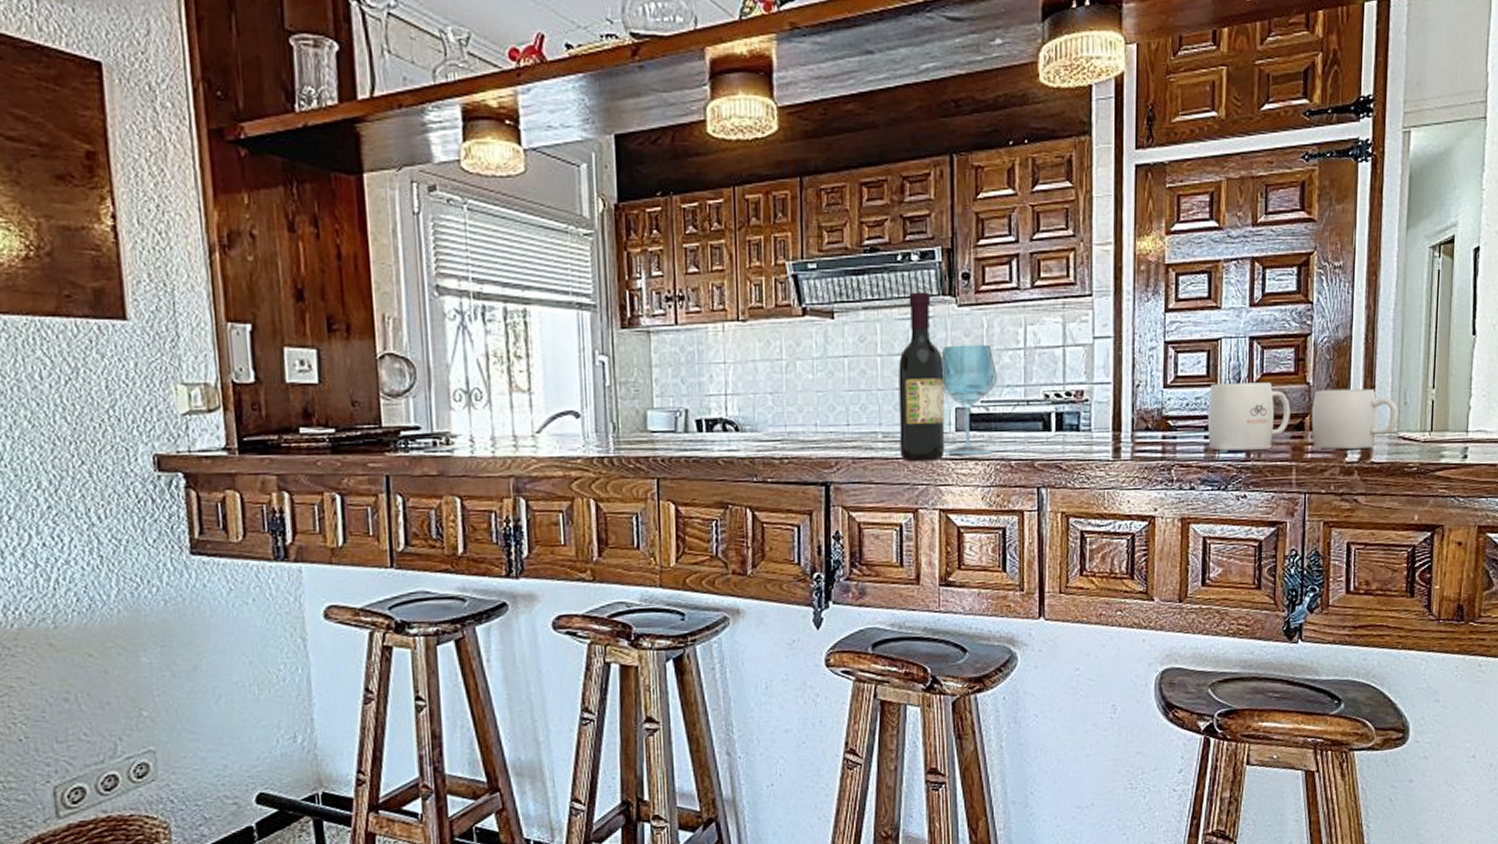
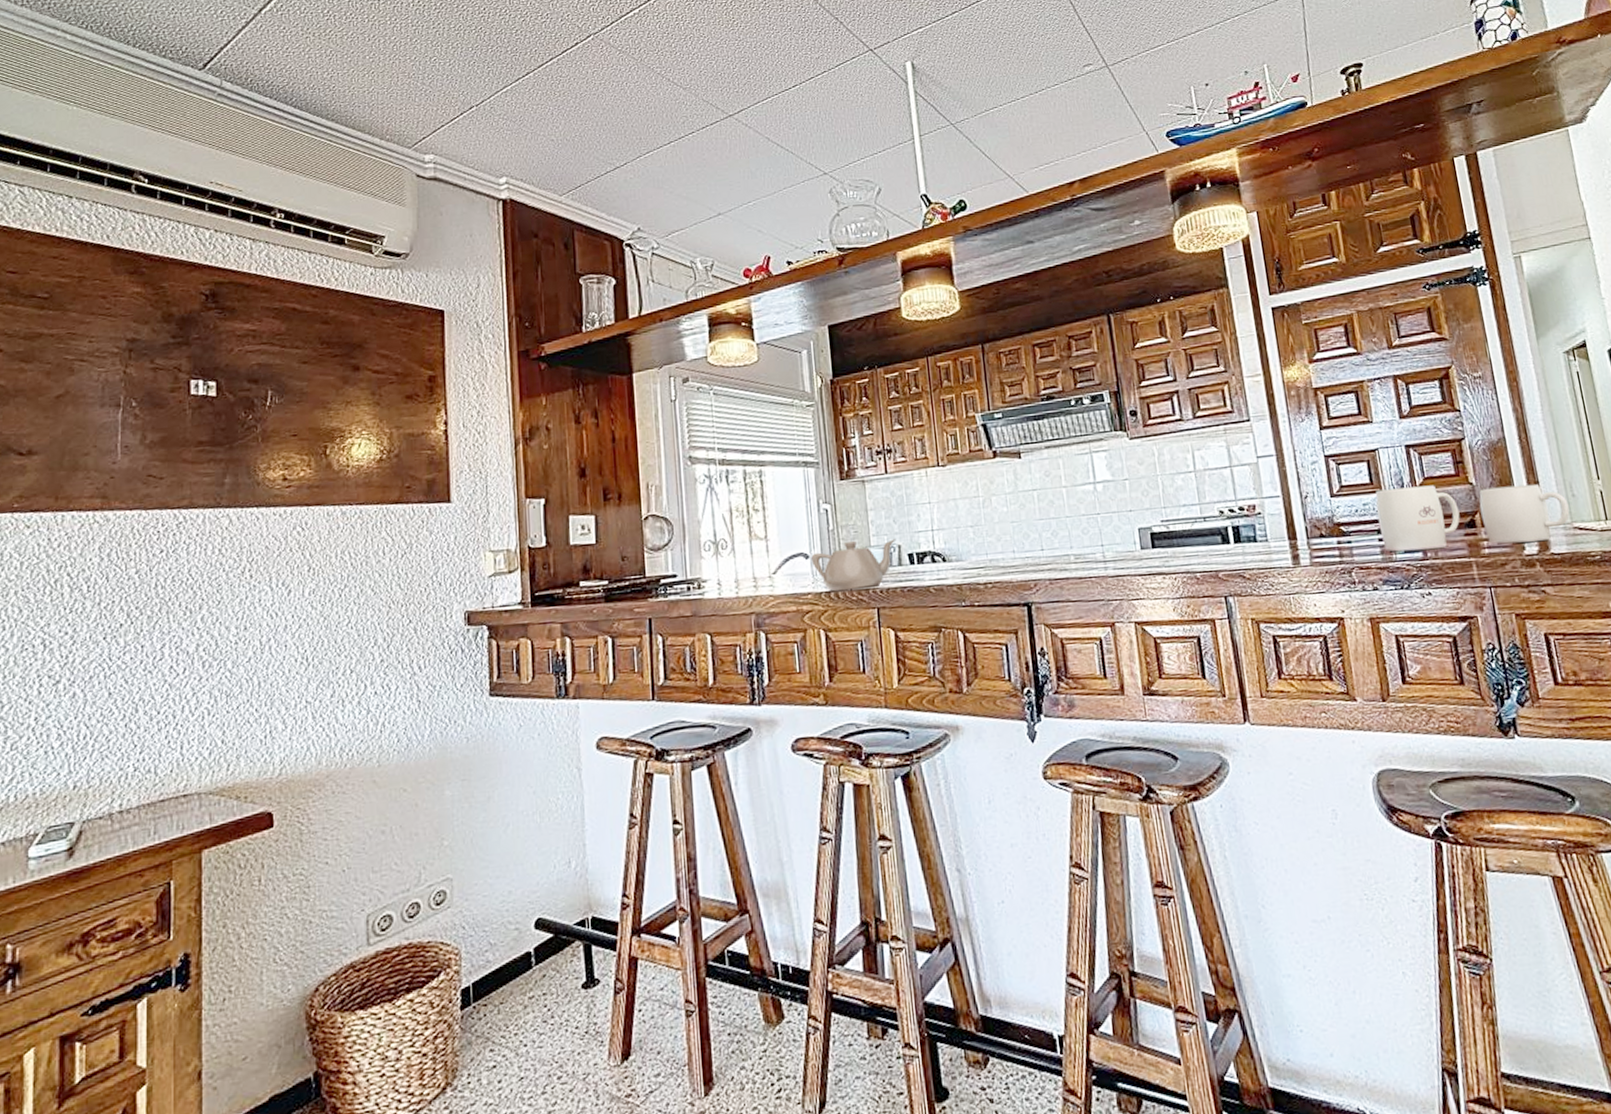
teapot: none [583,400,684,458] -> present [811,539,897,592]
wine bottle: present [899,291,945,462] -> none [1082,429,1134,580]
wine glass: present [941,344,998,456] -> none [1119,470,1177,571]

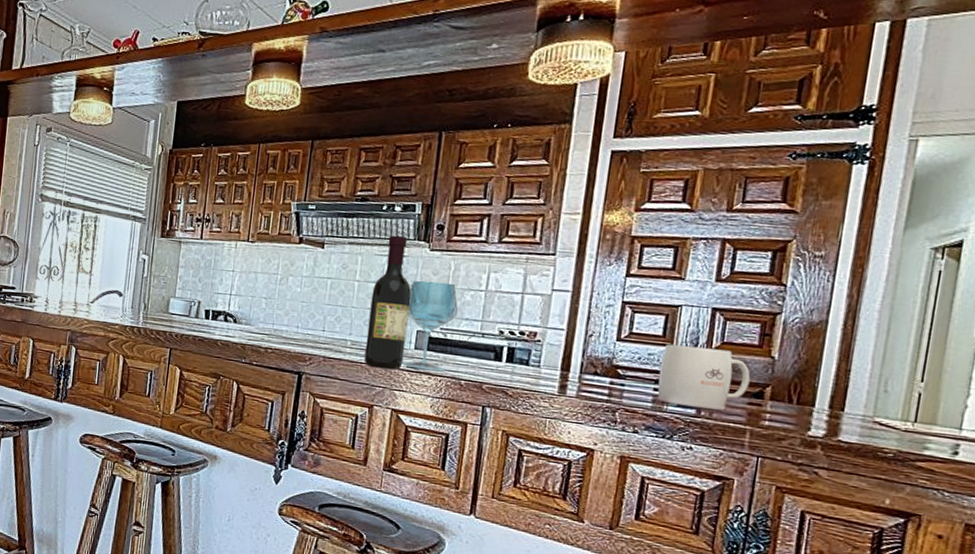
teapot: present [811,539,897,592] -> none [124,289,198,332]
wine bottle: none [1082,429,1134,580] -> present [364,235,412,370]
wine glass: none [1119,470,1177,571] -> present [403,280,459,372]
mug: present [1479,483,1570,545] -> none [772,365,877,428]

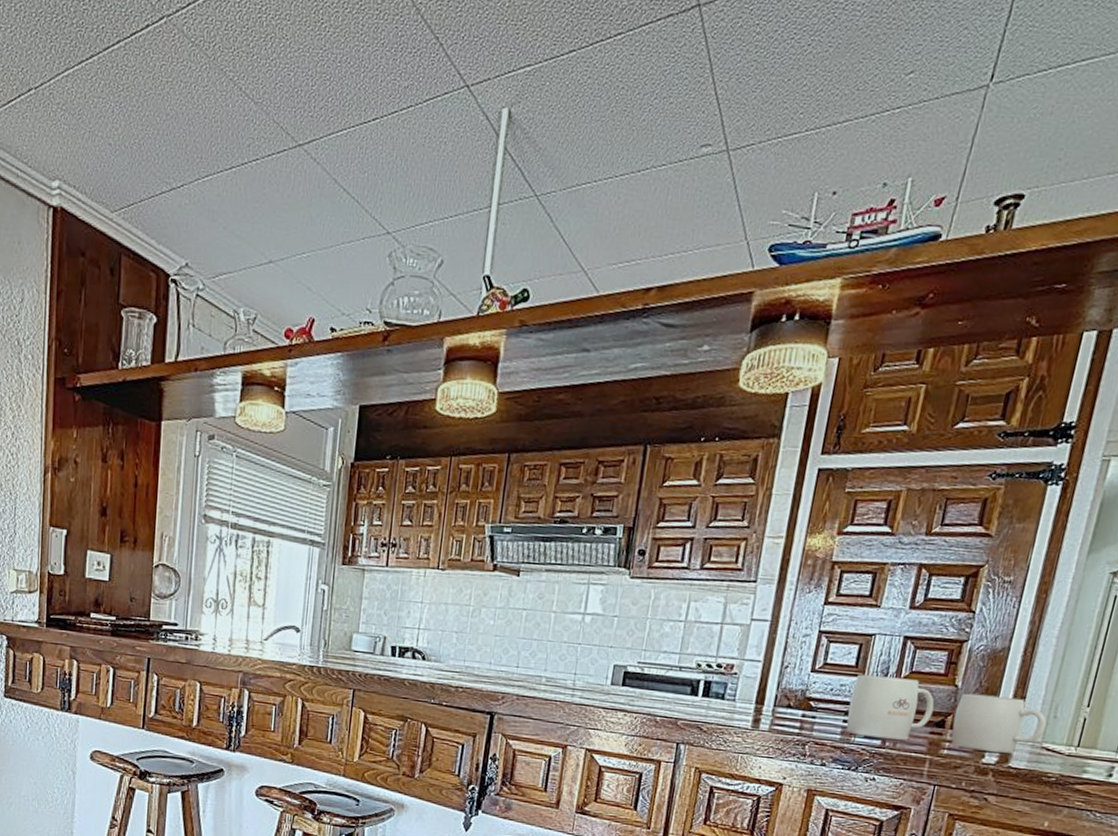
wine bottle: present [364,235,412,370] -> none [558,561,610,708]
wine glass: present [403,280,459,372] -> none [598,611,657,708]
mug: none [772,365,877,428] -> present [951,693,1047,754]

